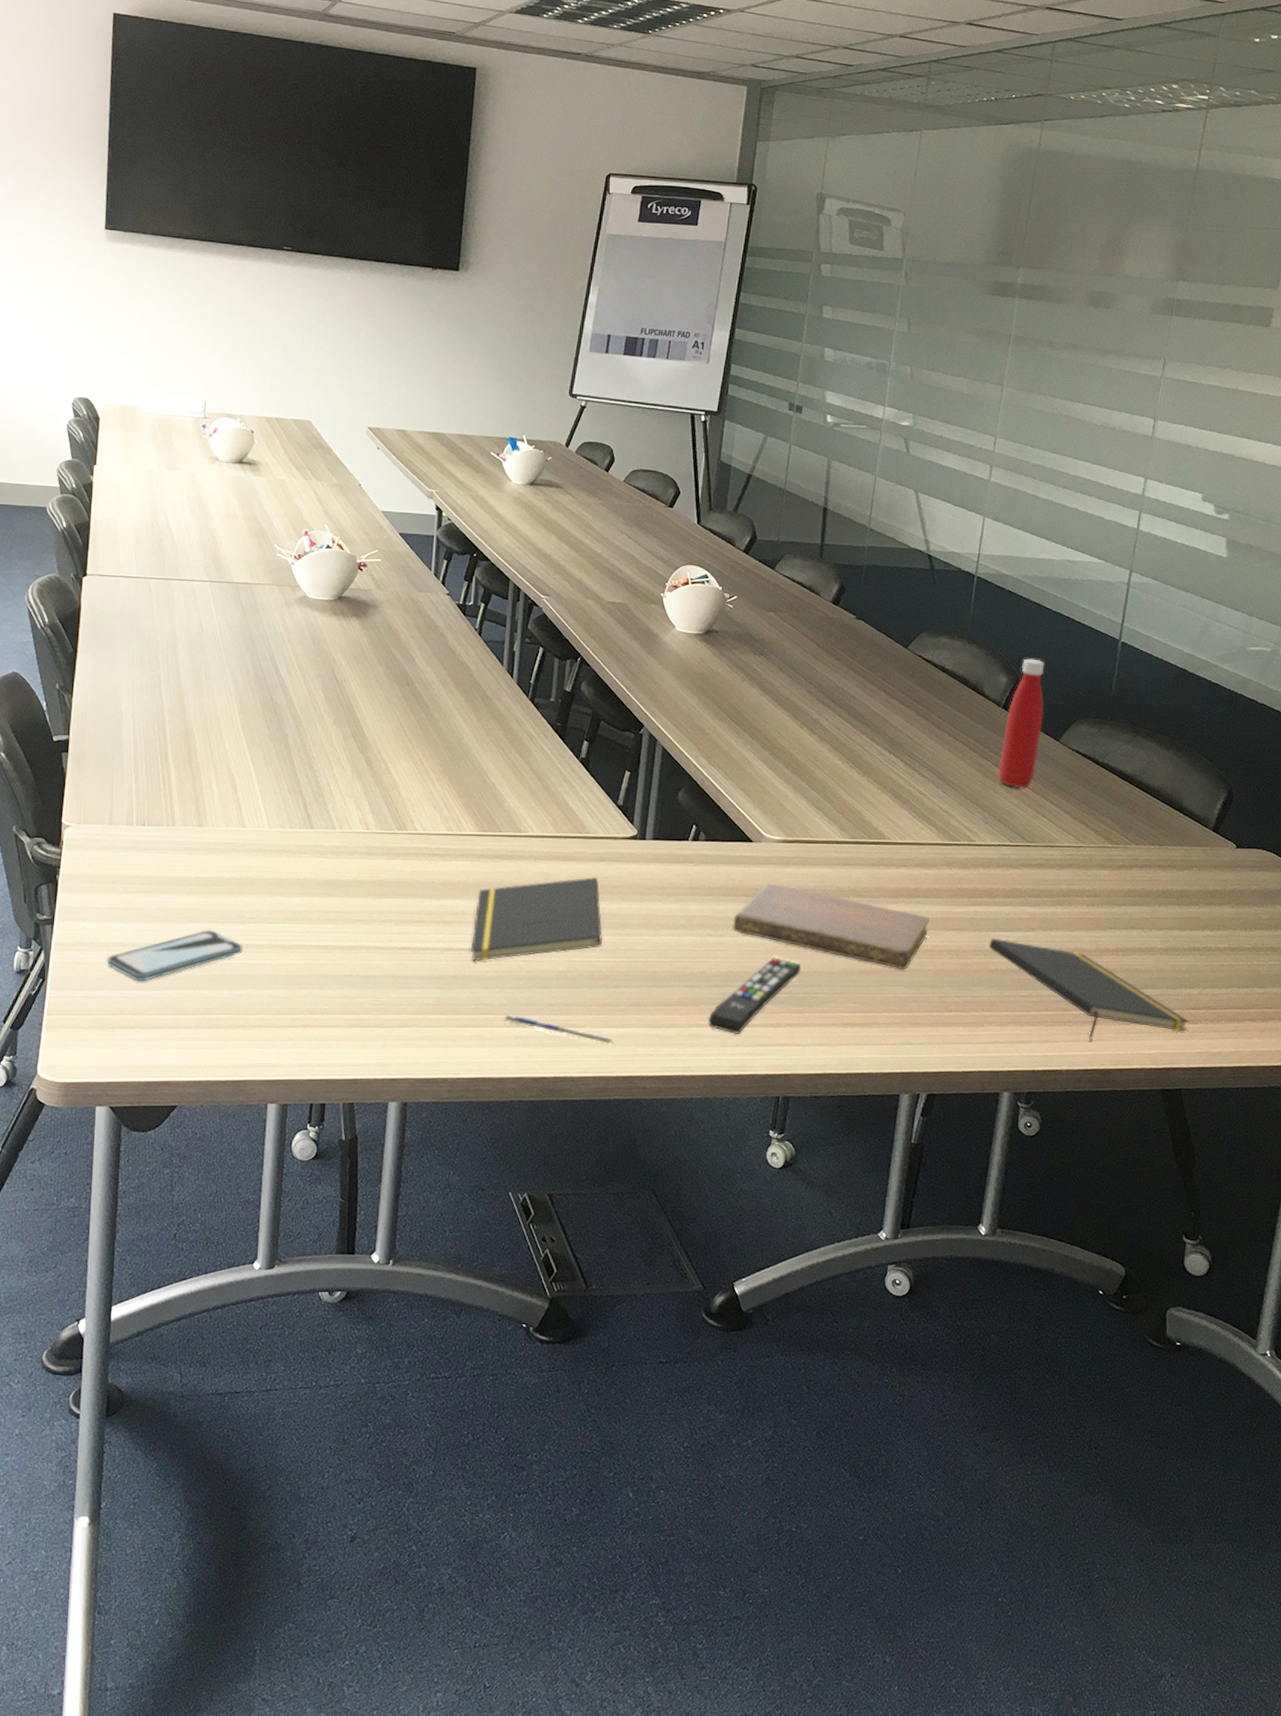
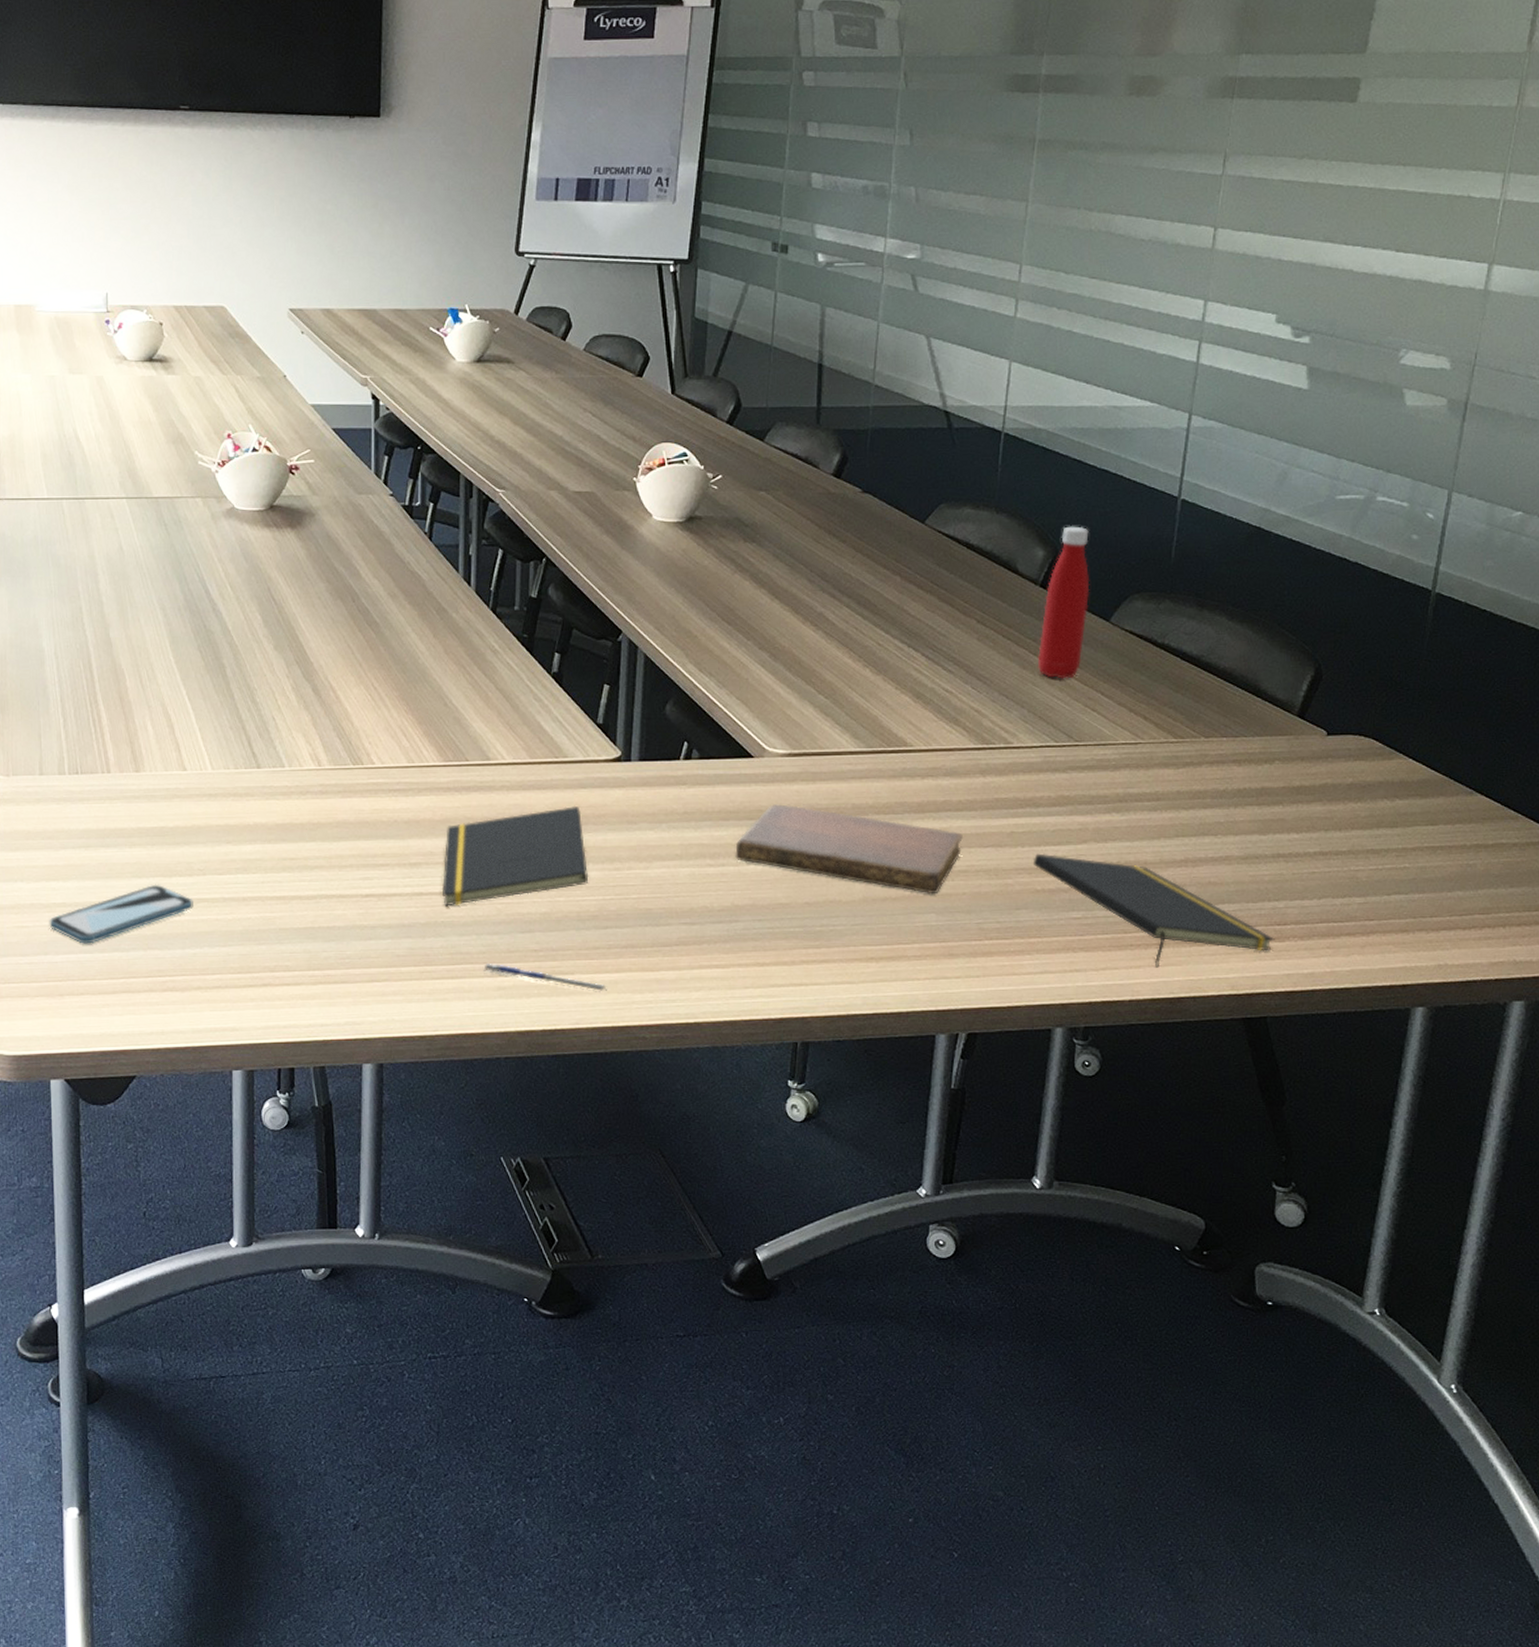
remote control: present [707,957,801,1034] -> none [711,887,815,975]

